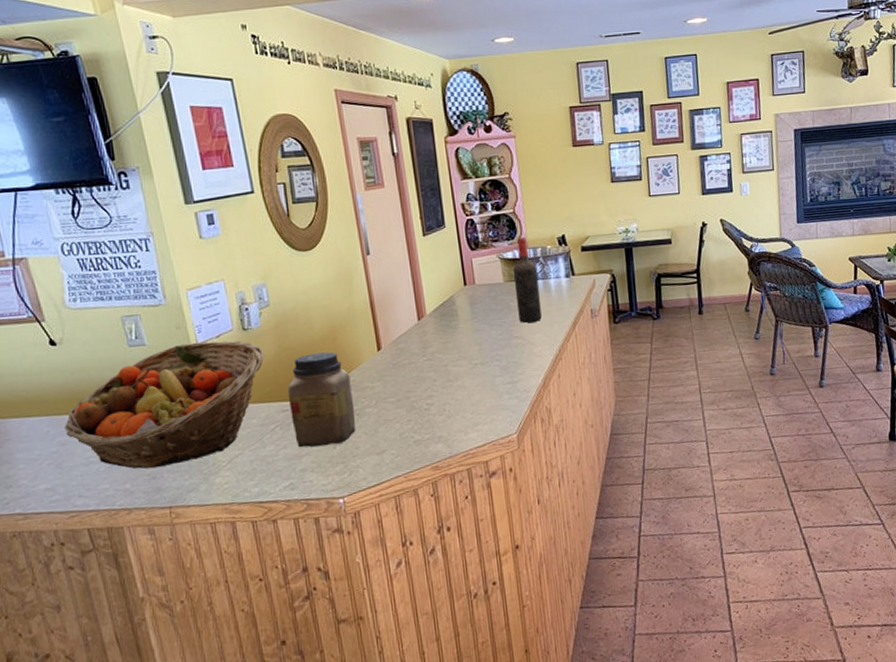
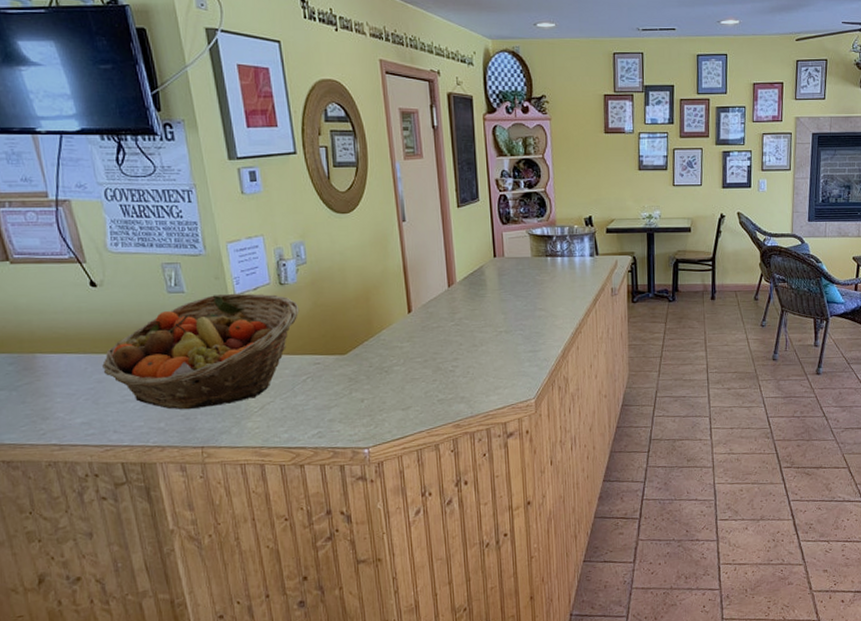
jar: present [287,351,356,448] -> none [320,311,383,399]
wine bottle: present [512,237,542,323] -> none [540,215,565,296]

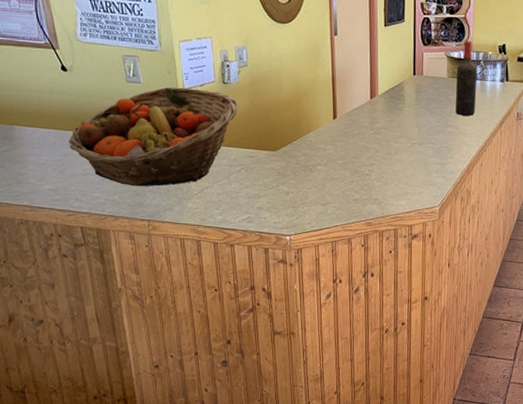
wine bottle: none [540,215,565,296] -> present [455,40,477,116]

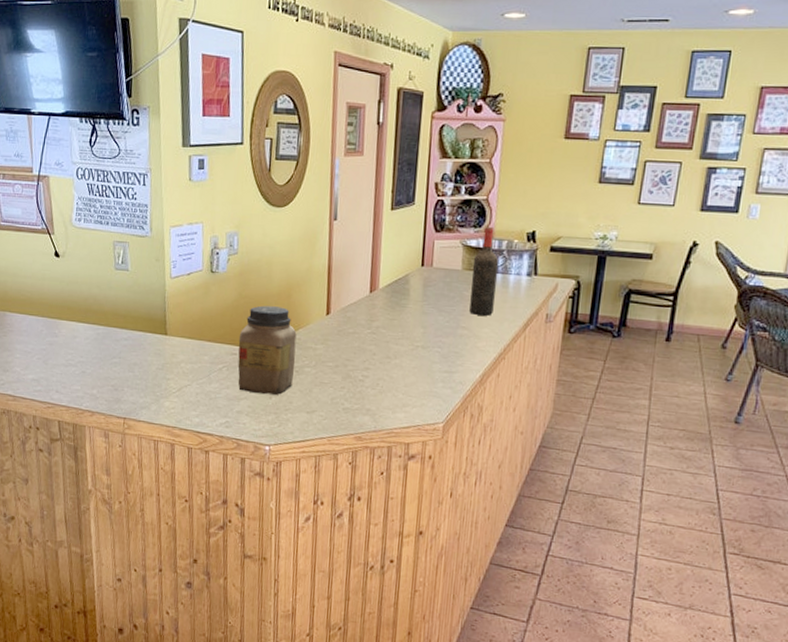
fruit basket: present [69,87,239,187] -> none [55,275,226,382]
jar: none [254,112,308,191] -> present [238,305,297,395]

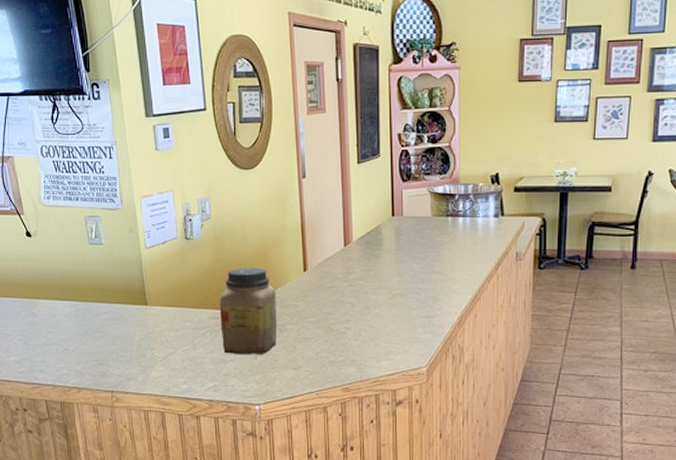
wine bottle: present [469,226,498,316] -> none [441,172,465,259]

